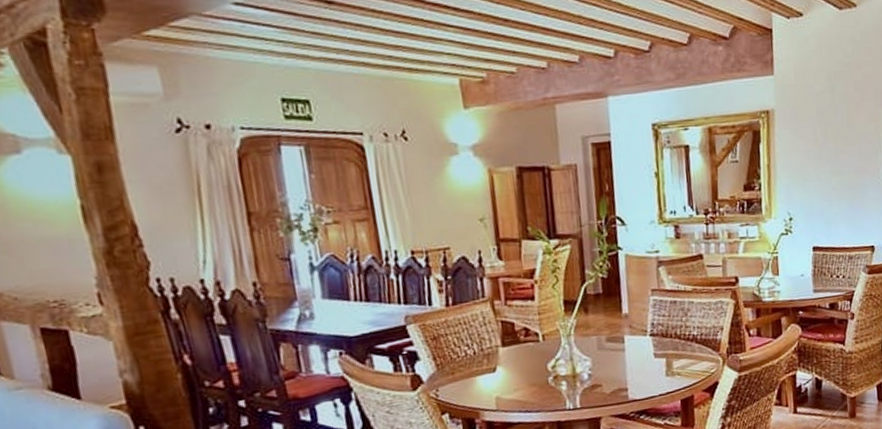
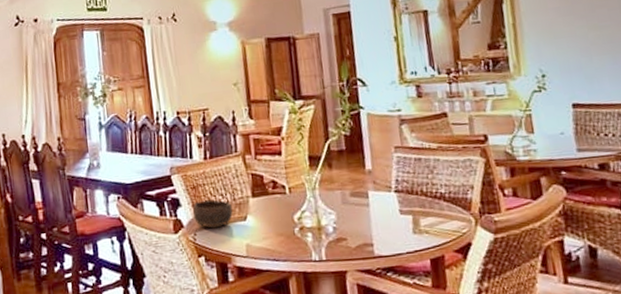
bowl: none [433,350,481,383] -> present [192,199,233,229]

